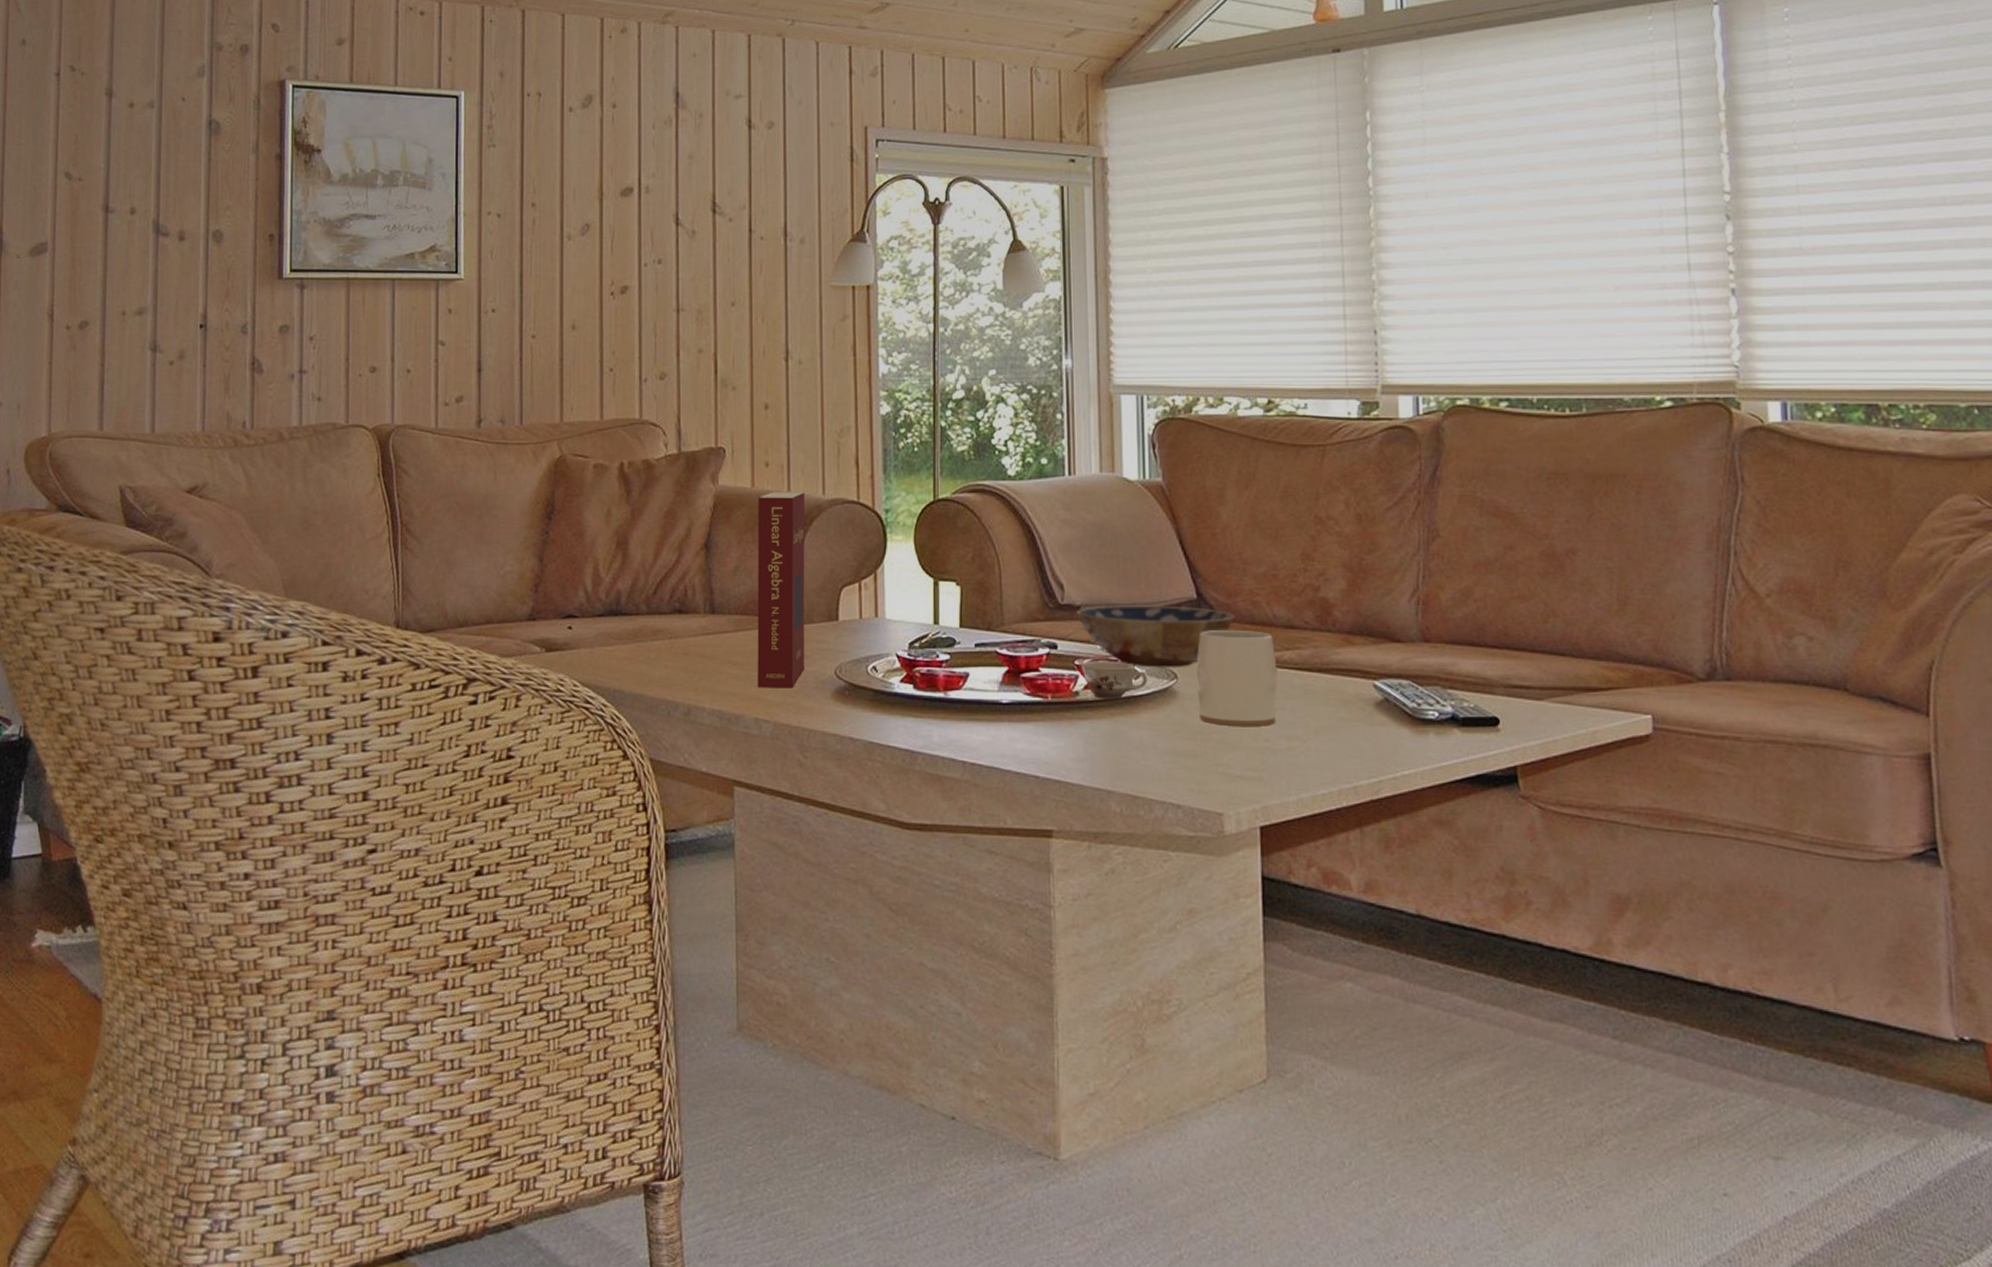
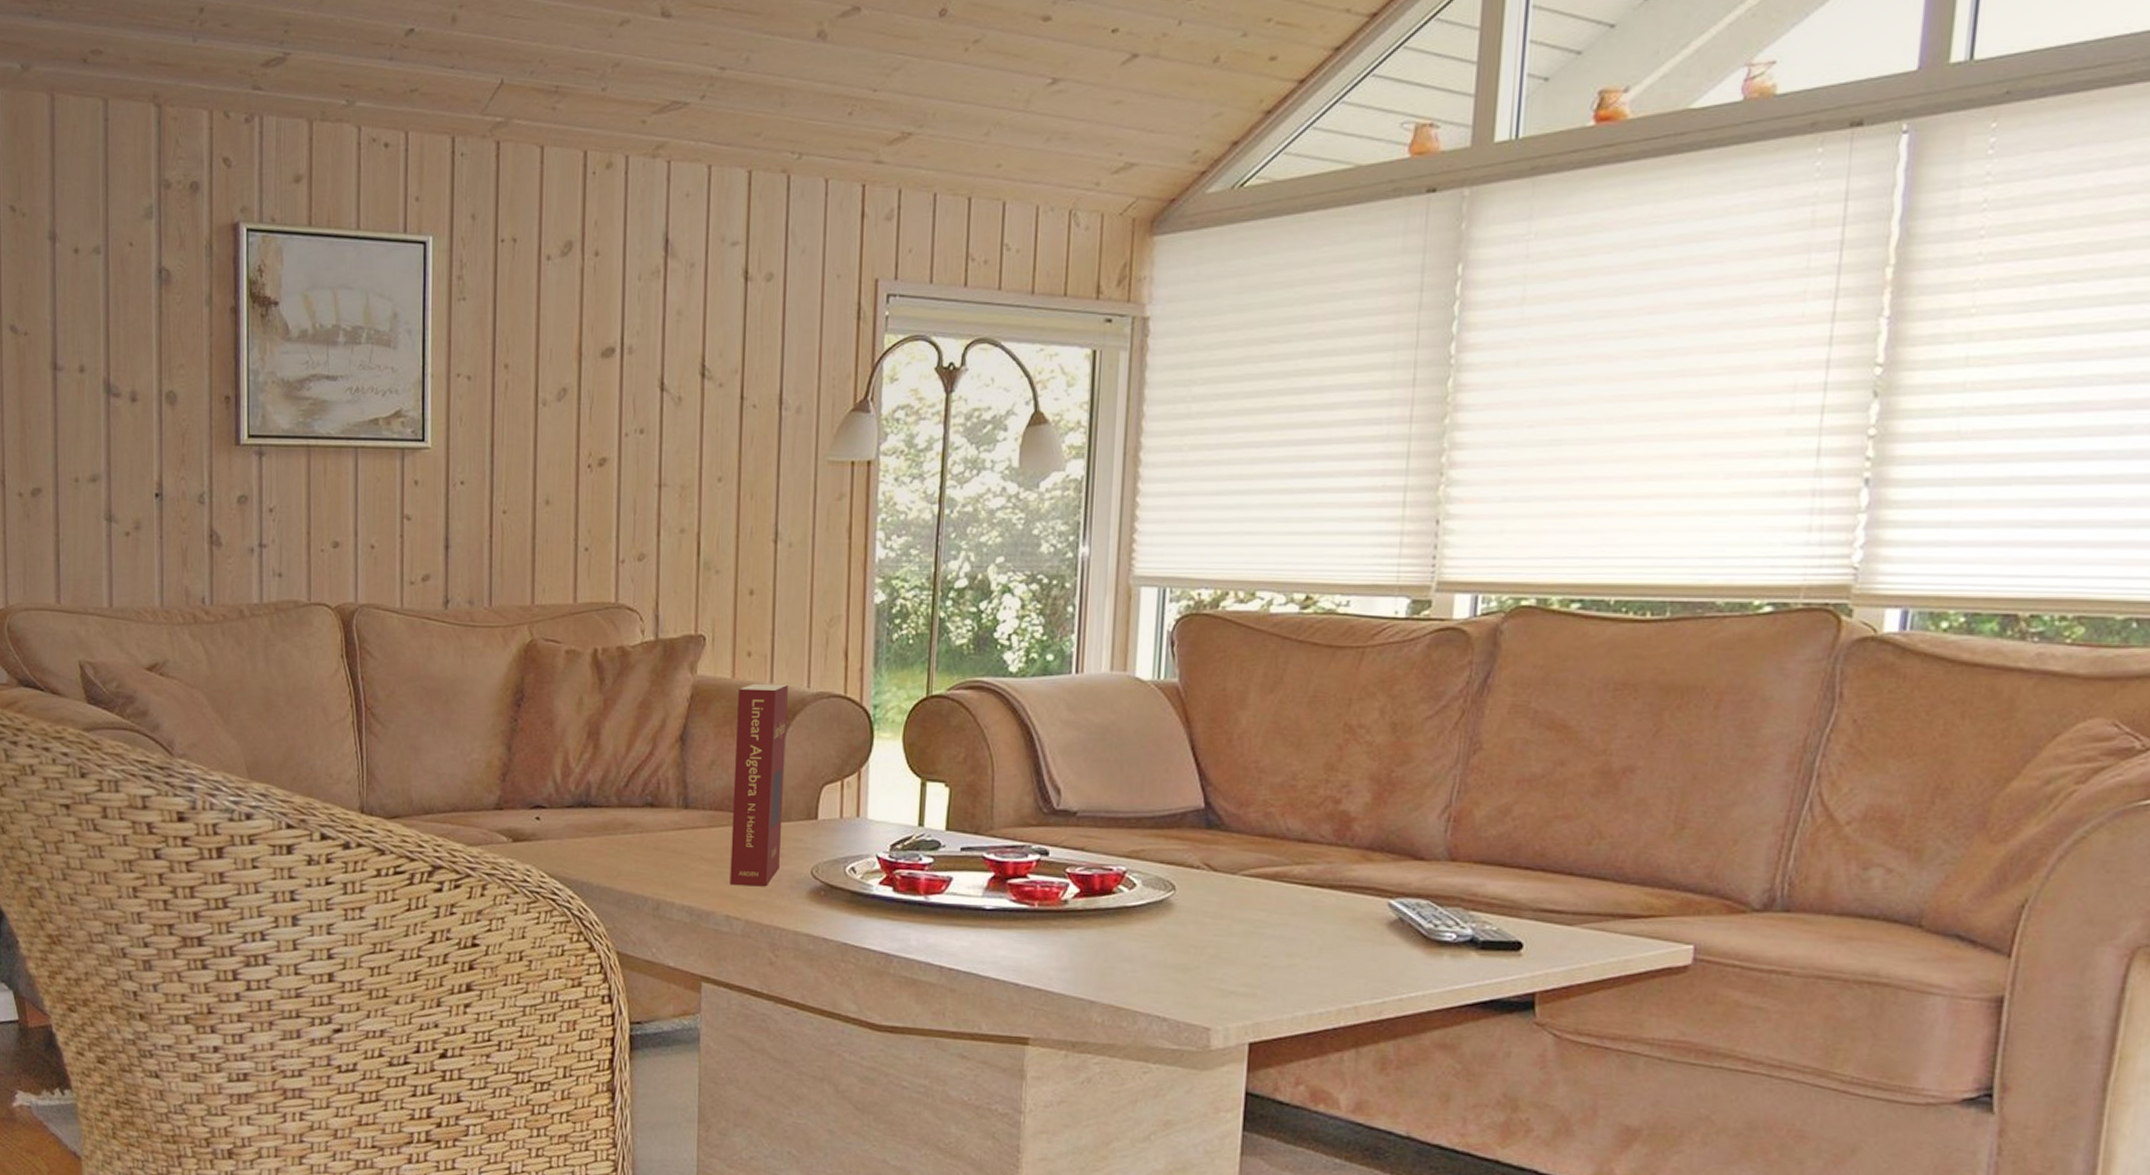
bowl: present [1076,605,1235,668] -> none [1072,812,1244,880]
teacup: present [1080,661,1148,699] -> none [1071,869,1143,909]
mug: present [1196,629,1278,726] -> none [1195,841,1285,942]

